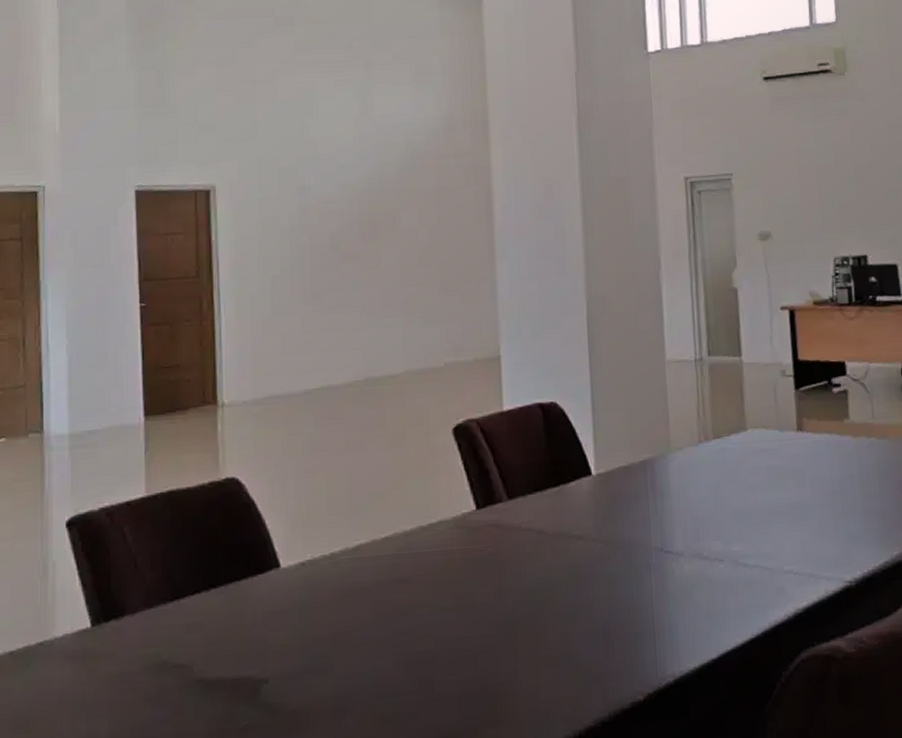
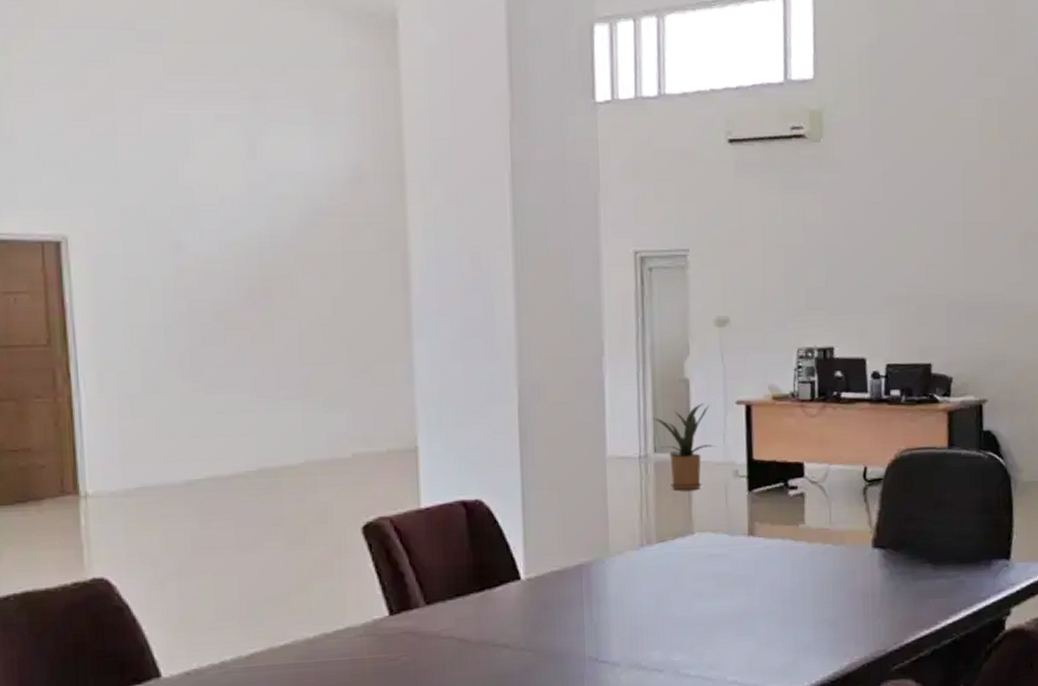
house plant: none [705,310,763,391] -> present [652,403,715,491]

